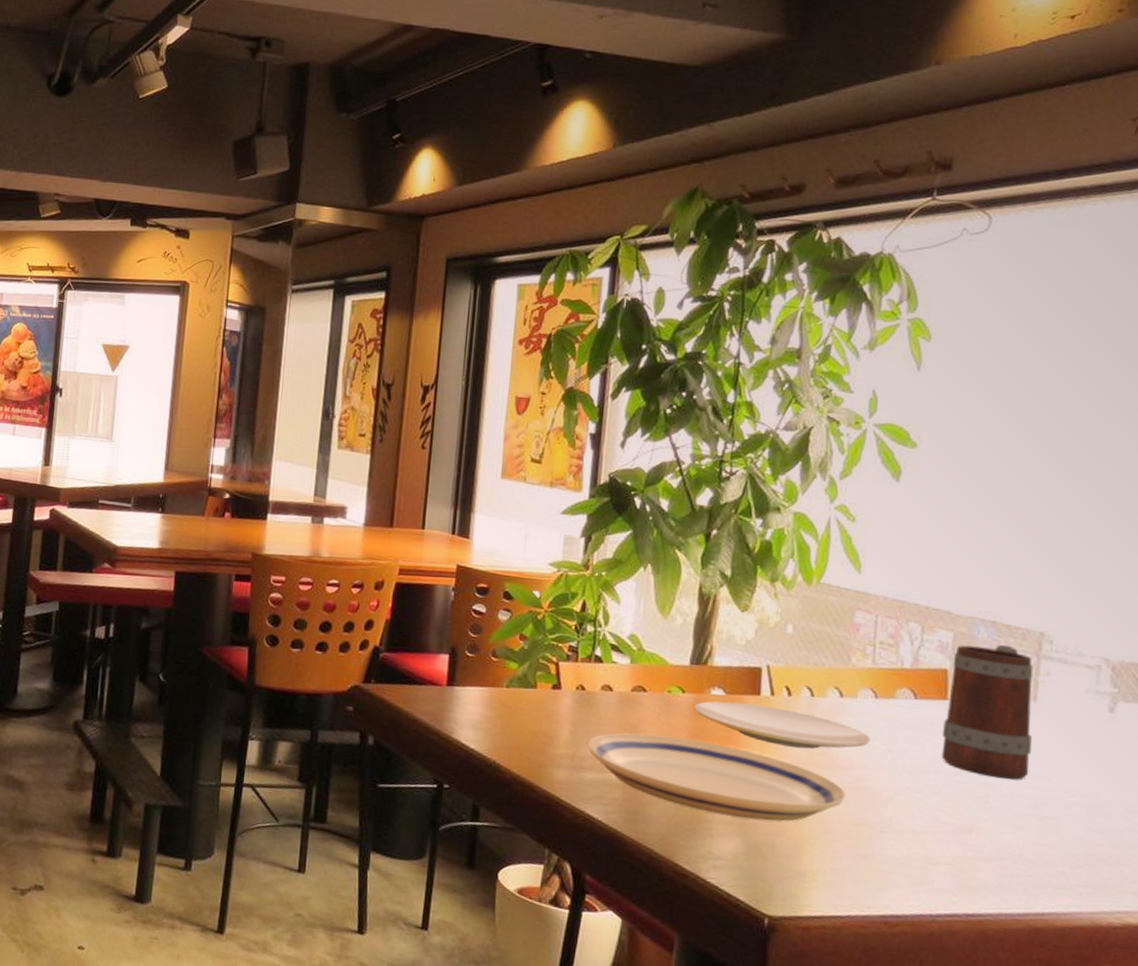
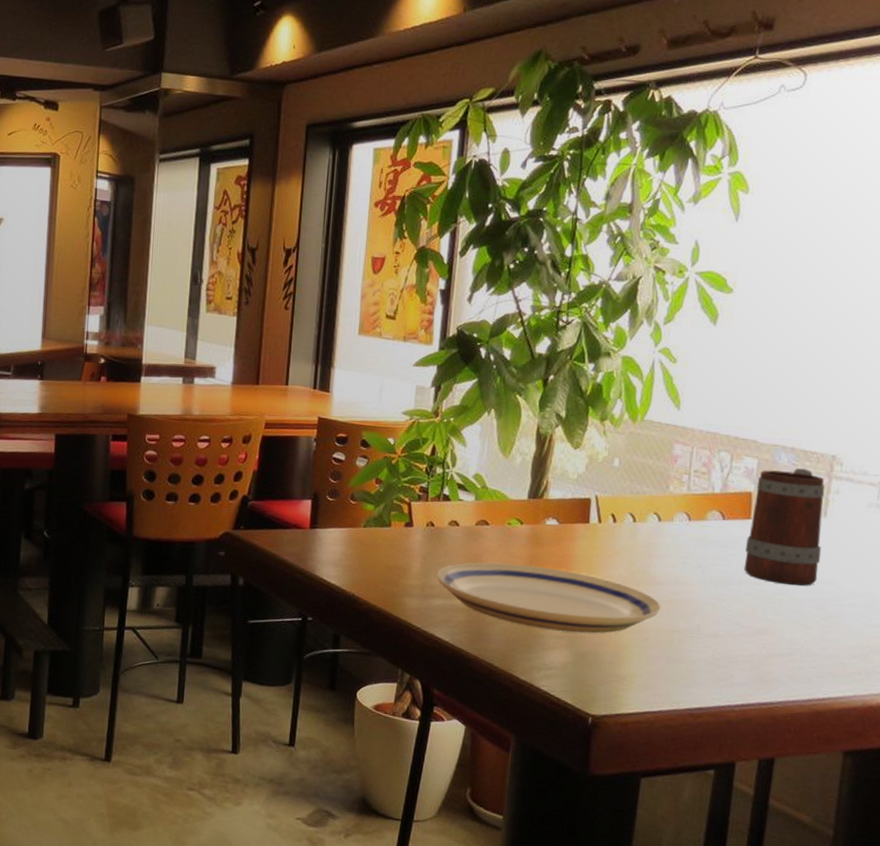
plate: present [694,701,871,749] -> none [531,530,684,568]

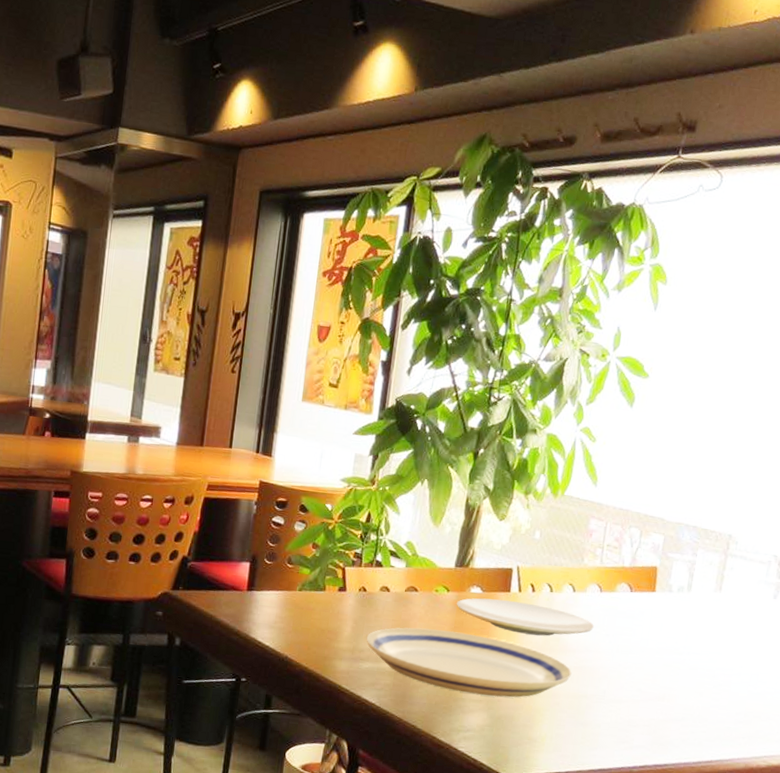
plate: none [531,530,684,568] -> present [456,598,594,636]
beer mug: present [744,468,825,586] -> none [647,545,721,655]

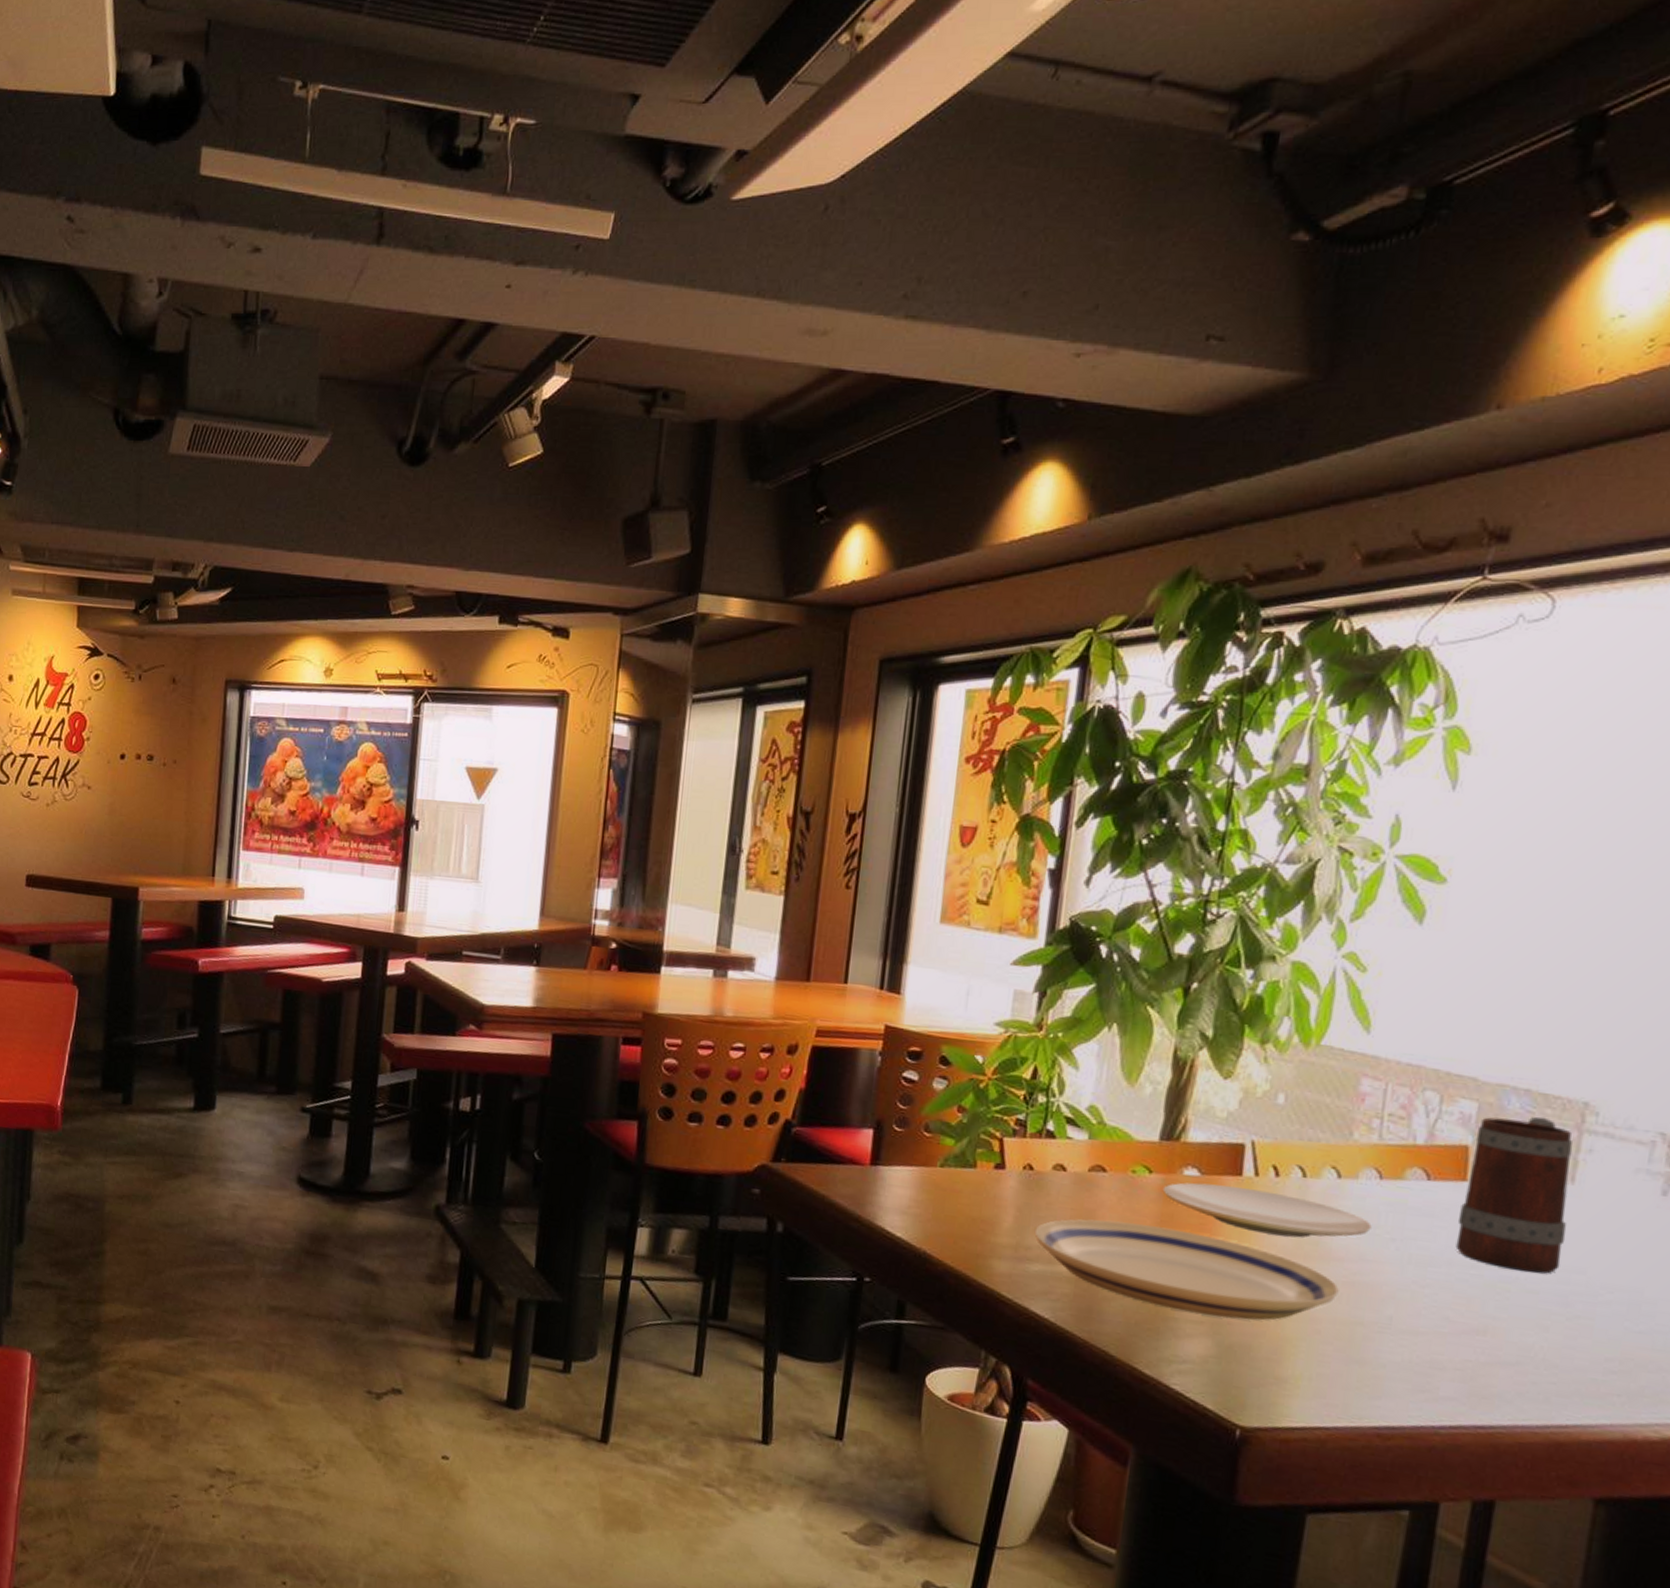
beer mug: none [647,545,721,655] -> present [1455,1116,1573,1273]

